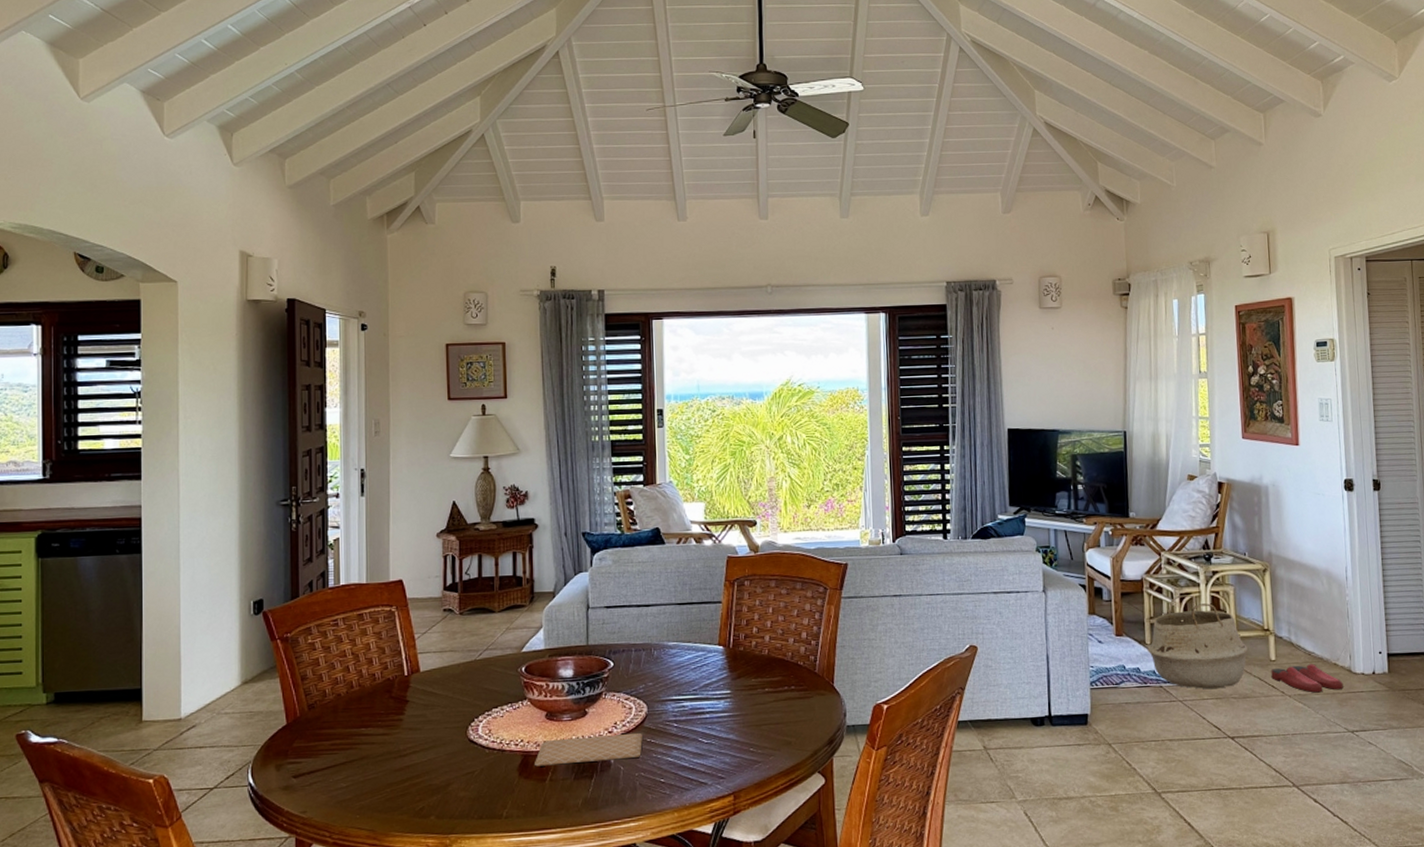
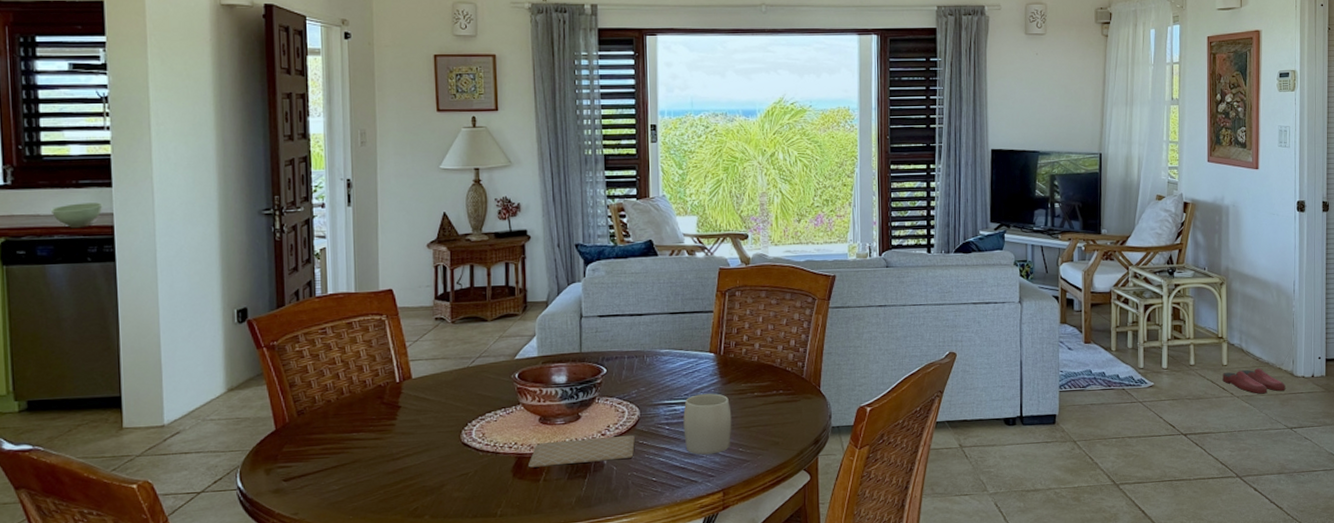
bowl: none [84,495,132,521] -> present [50,202,103,229]
mug: none [692,689,742,755] -> present [683,393,732,455]
woven basket: present [1147,594,1248,690] -> none [1113,305,1203,392]

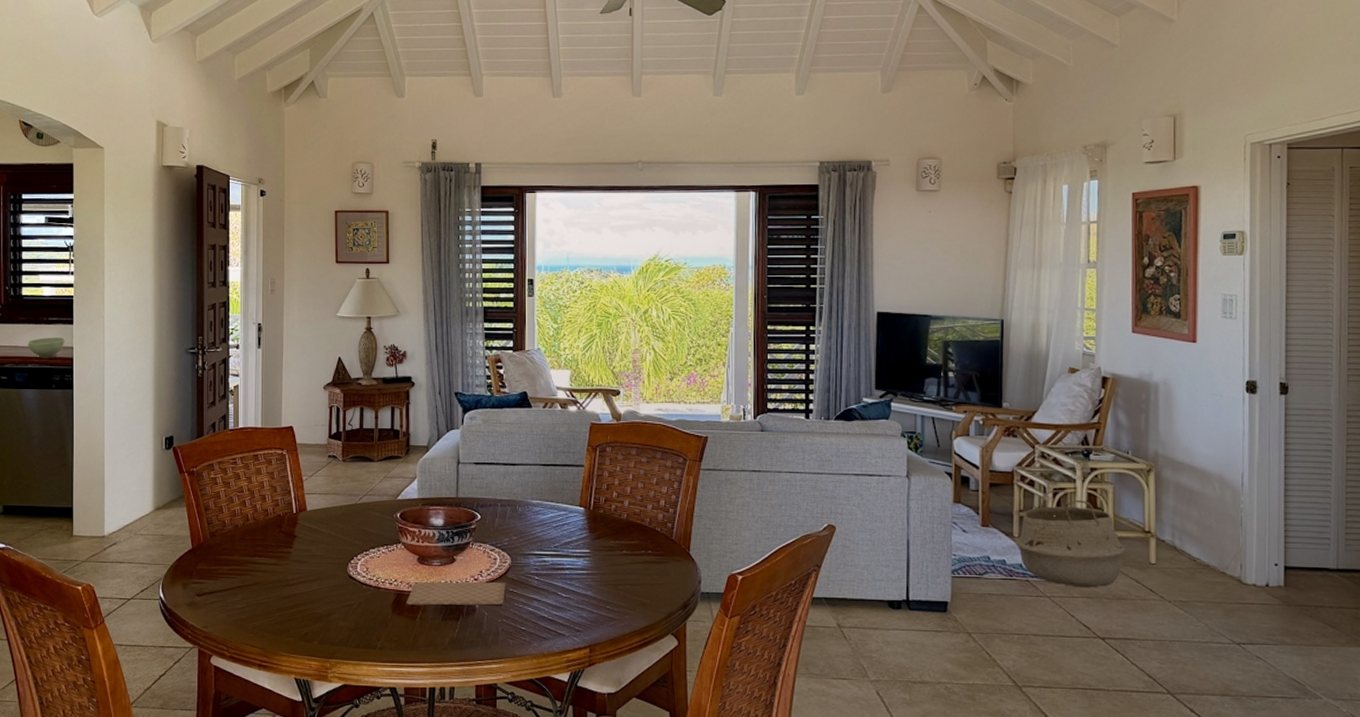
mug: present [683,393,732,455] -> none [552,548,600,609]
woven basket: none [1113,305,1203,392] -> present [1015,490,1125,588]
slippers: present [1222,368,1286,394] -> none [1150,570,1231,601]

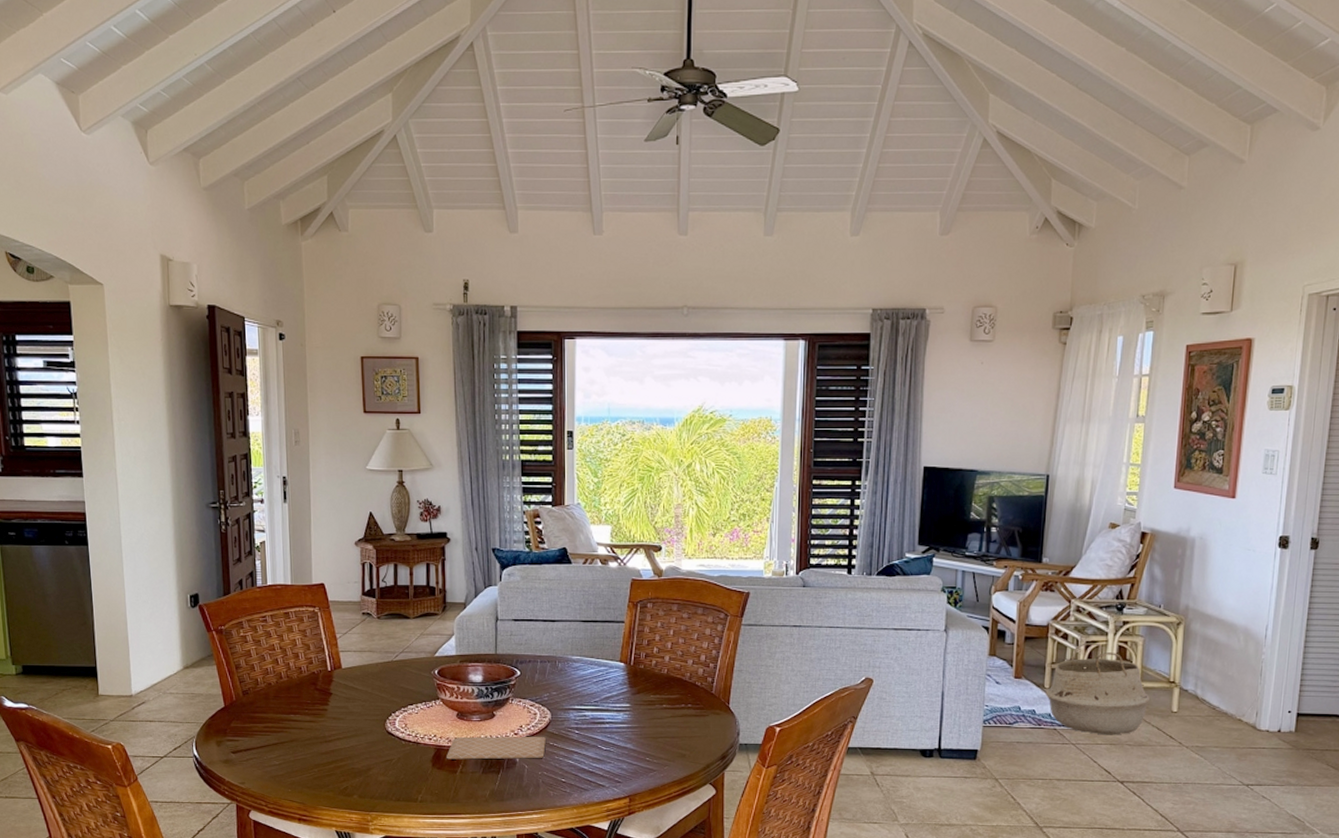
bowl: present [27,337,66,359] -> none [33,491,76,514]

